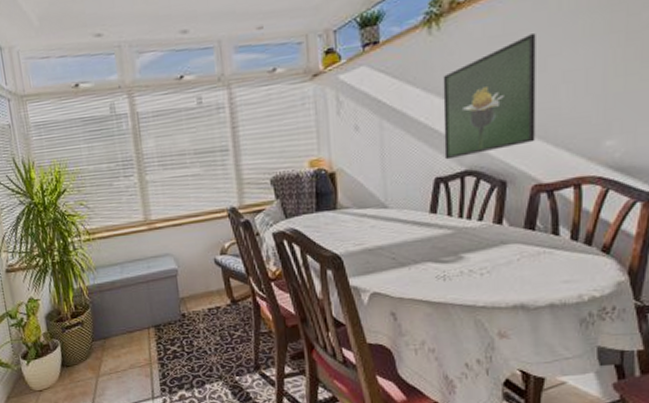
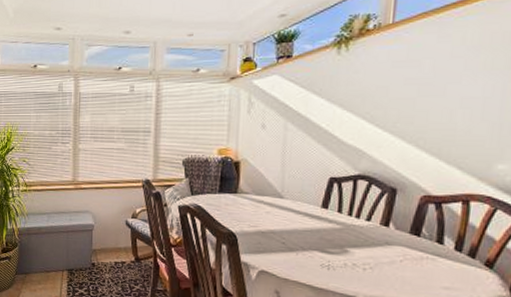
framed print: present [443,33,536,160] -> none [340,62,438,163]

